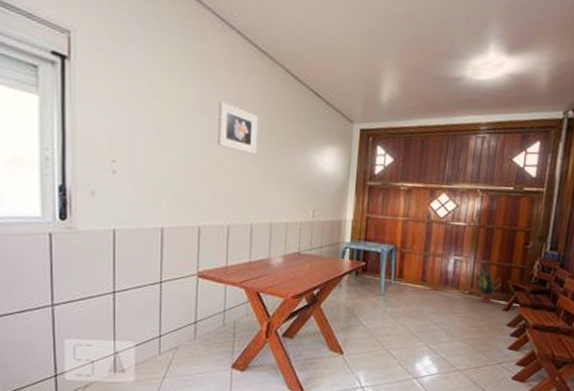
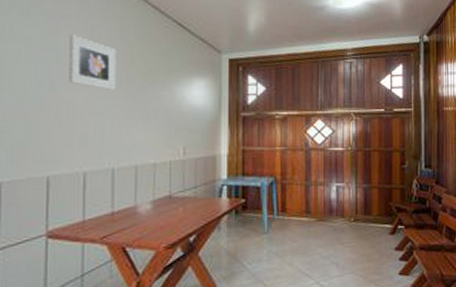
potted plant: present [475,267,501,304] -> none [359,191,384,230]

